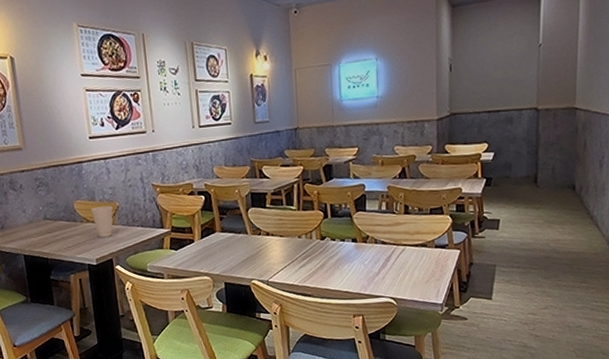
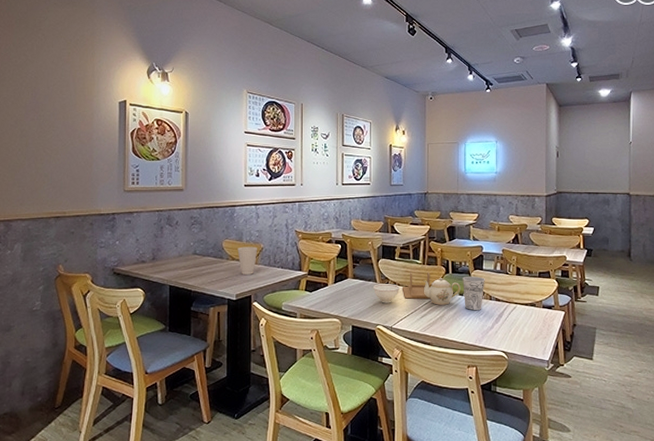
bowl: none [245,234,274,256] -> present [374,284,399,303]
napkin holder: none [277,218,309,250] -> present [403,272,431,299]
teapot: none [299,224,342,254] -> present [423,278,461,305]
cup: none [343,219,369,257] -> present [463,276,485,311]

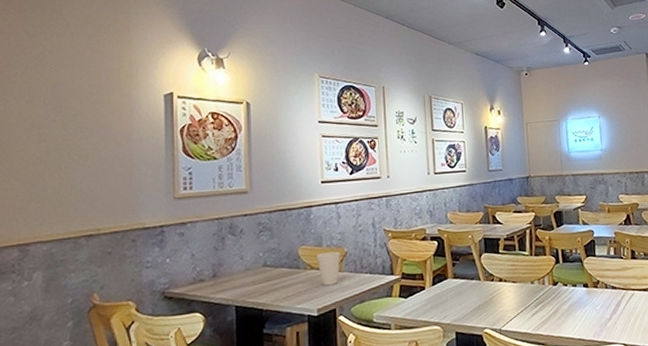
bowl: present [374,284,399,303] -> none [477,280,506,304]
napkin holder: present [403,272,431,299] -> none [510,263,541,296]
teapot: present [423,278,461,305] -> none [532,269,573,300]
cup: present [463,276,485,311] -> none [574,264,599,303]

